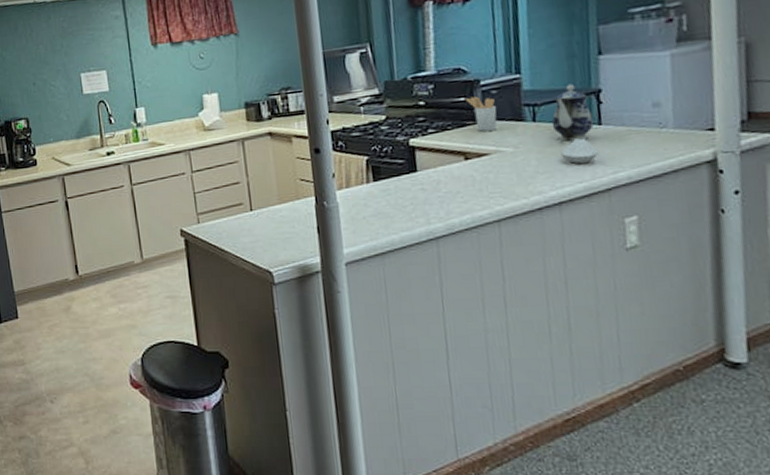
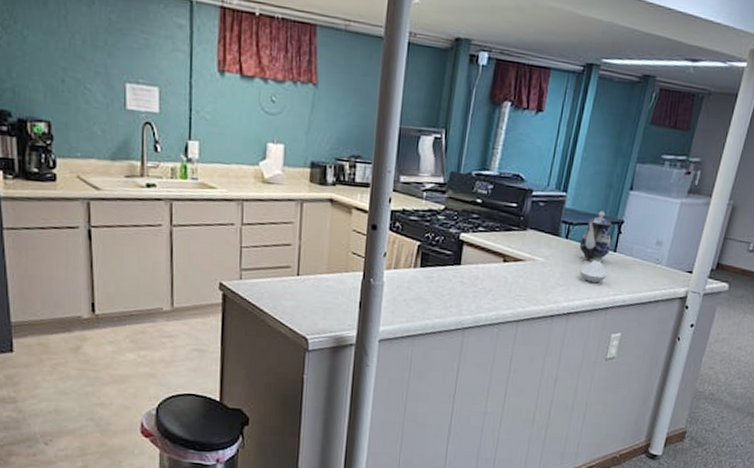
utensil holder: present [465,96,497,132] -> none [516,204,541,240]

